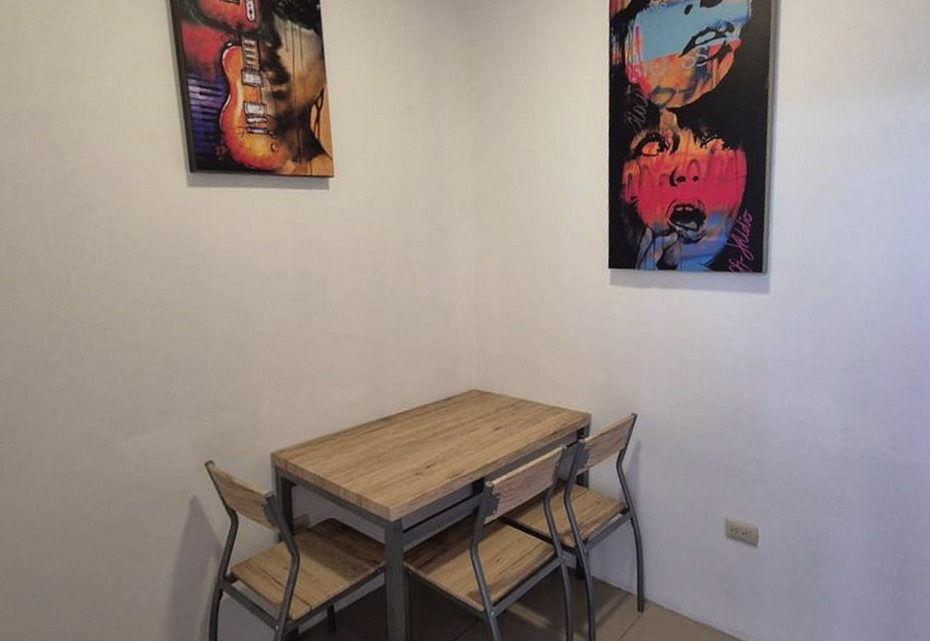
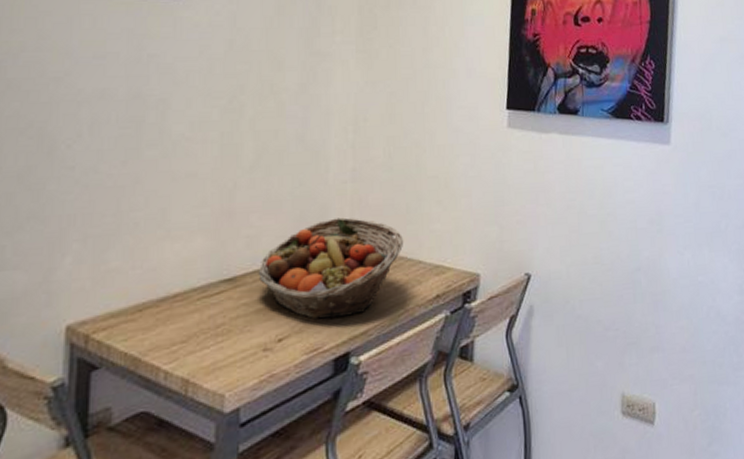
fruit basket: none [407,367,524,451] -> present [258,217,404,320]

